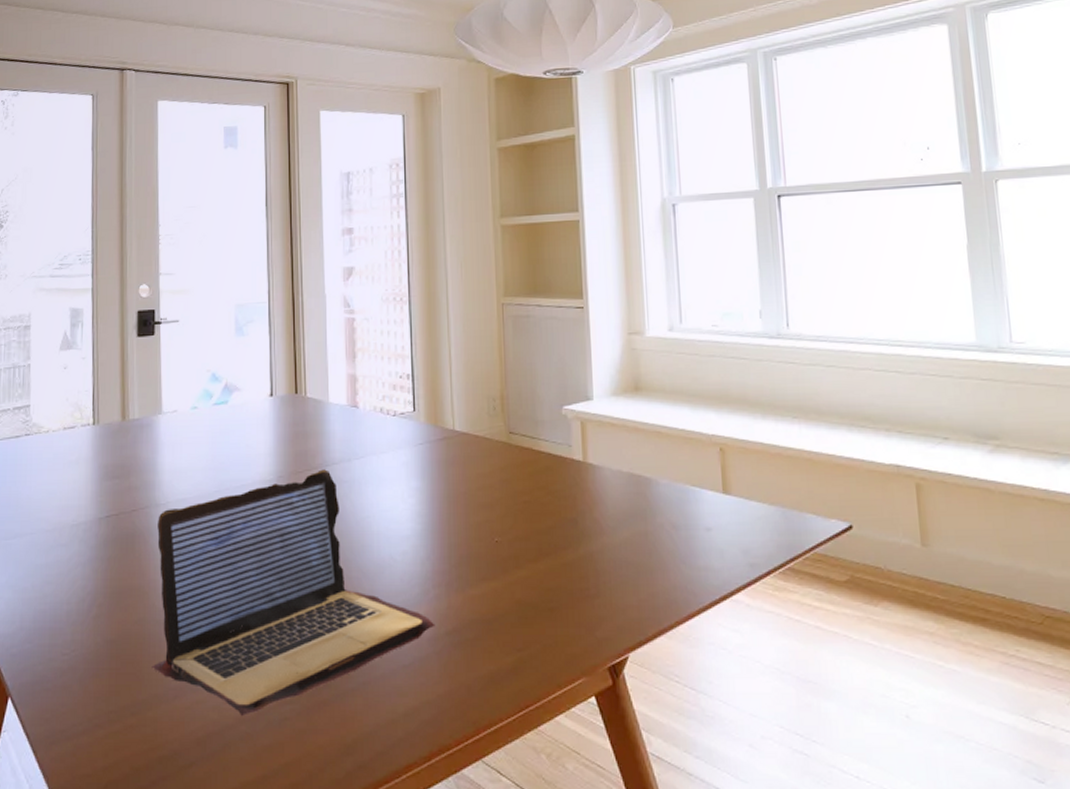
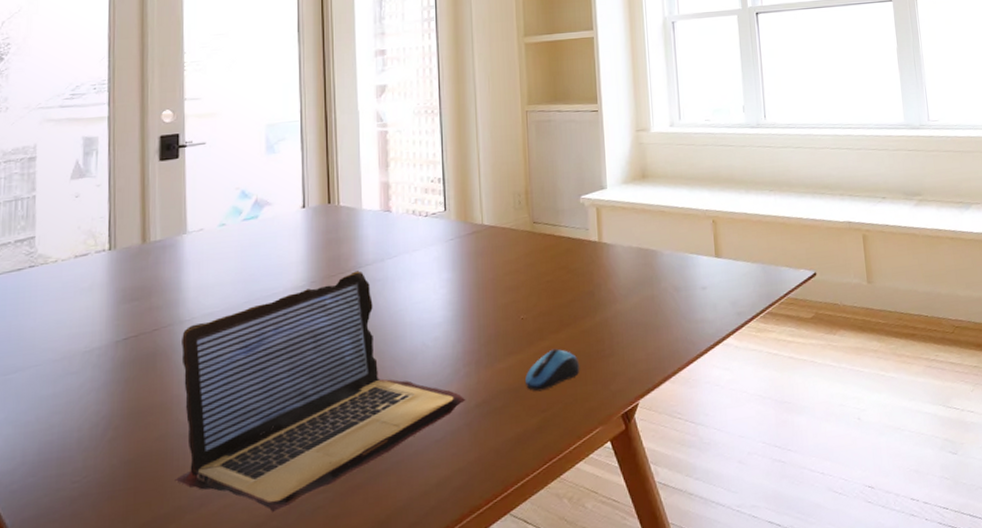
computer mouse: none [498,580,561,627] -> present [524,348,580,392]

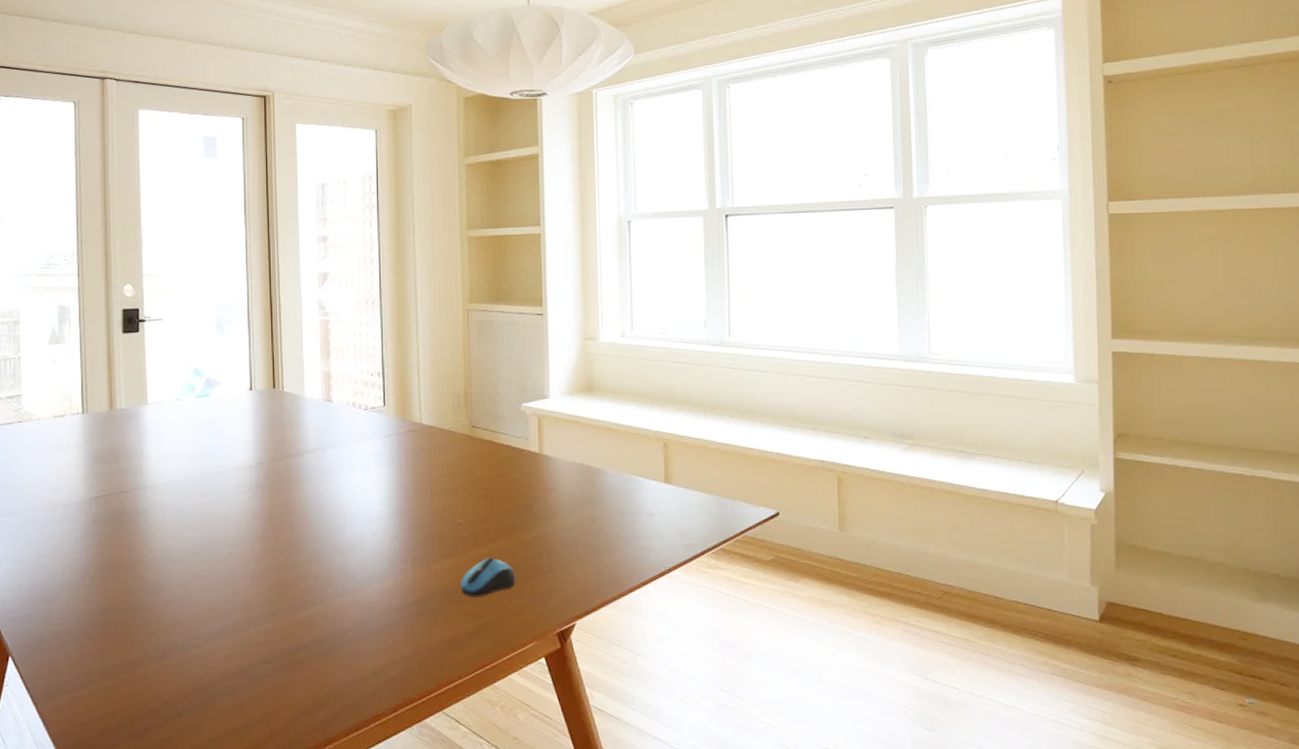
laptop: present [175,271,466,512] -> none [142,457,402,673]

